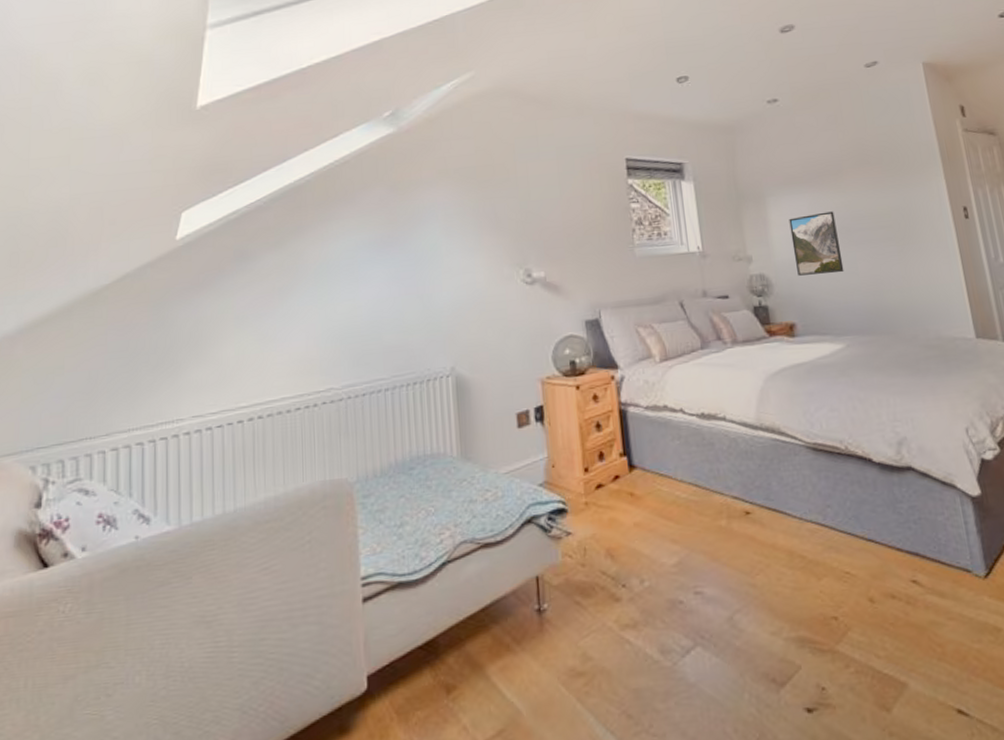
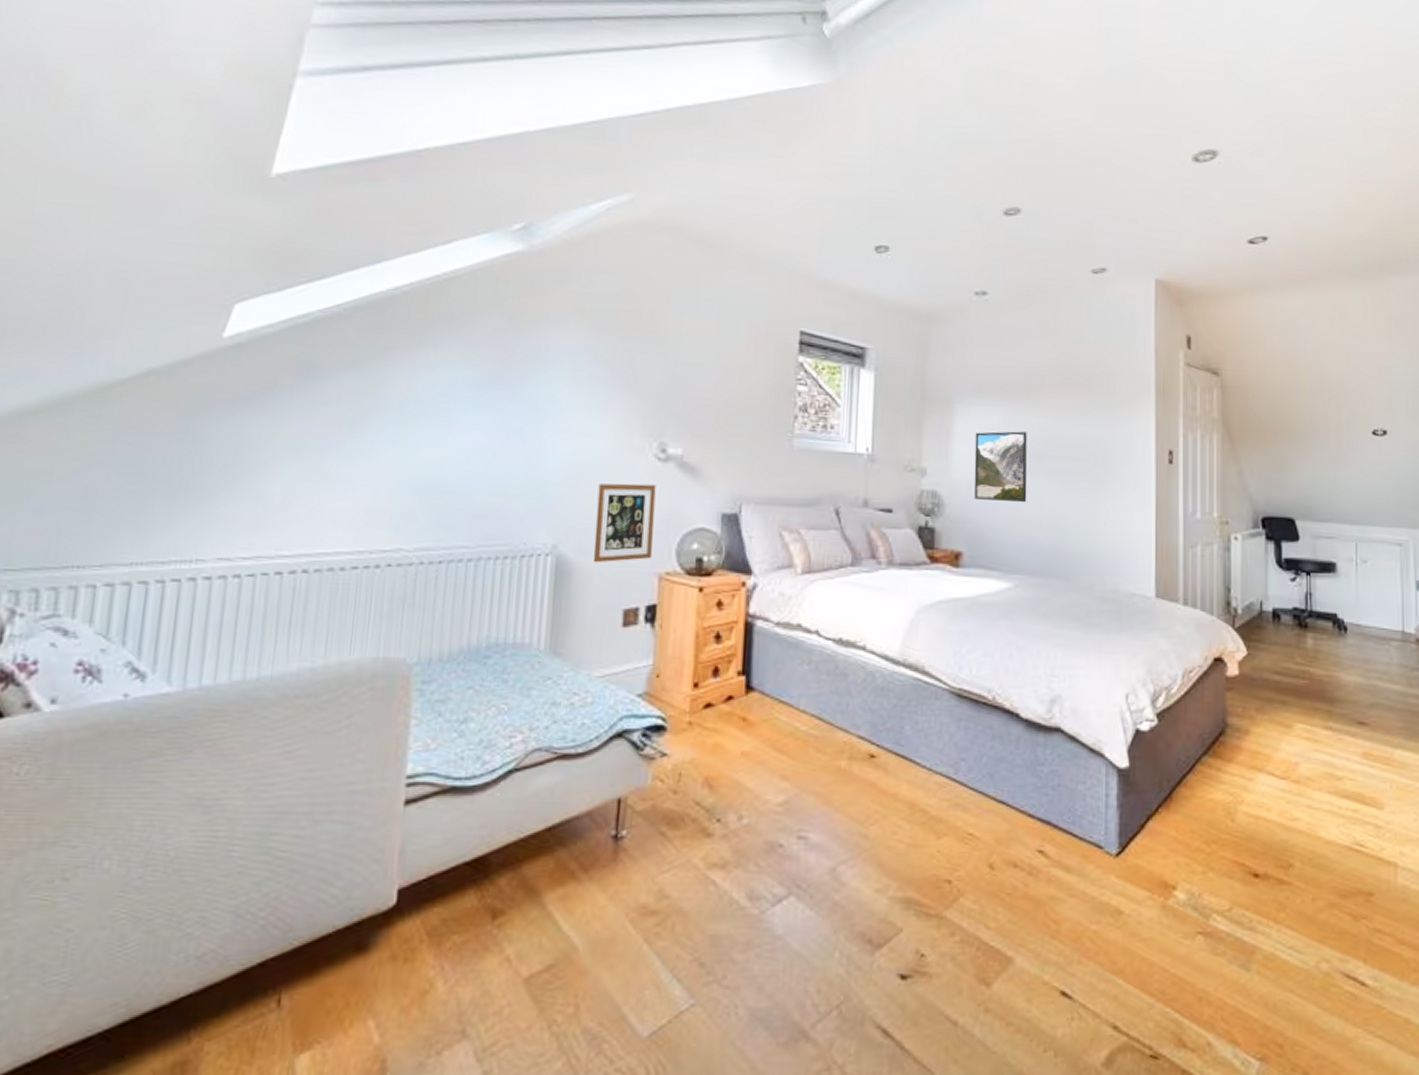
picture frame: none [481,305,533,378] -> present [593,483,656,563]

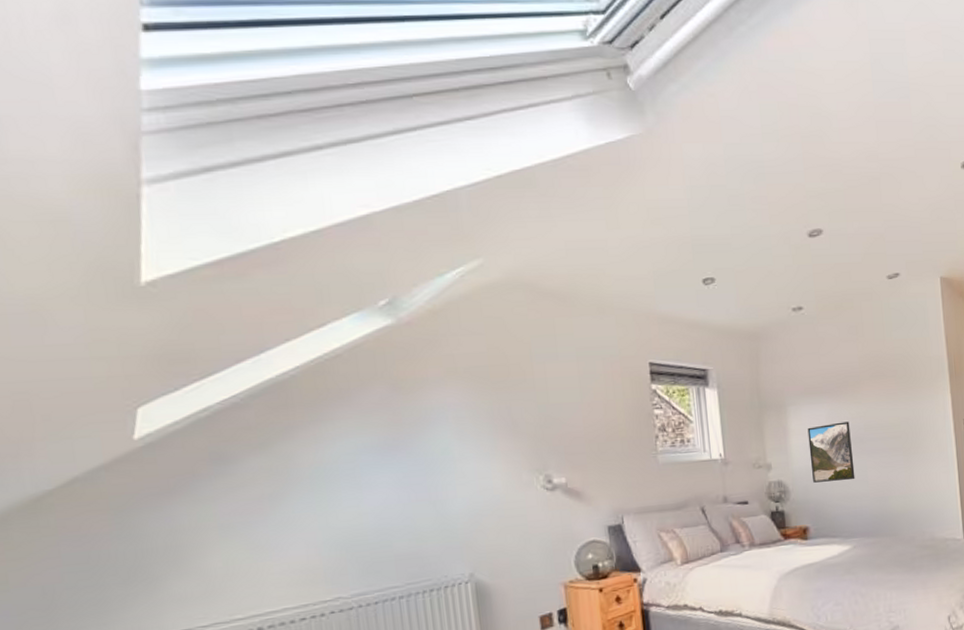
picture frame: present [593,483,656,563] -> none [499,511,555,583]

